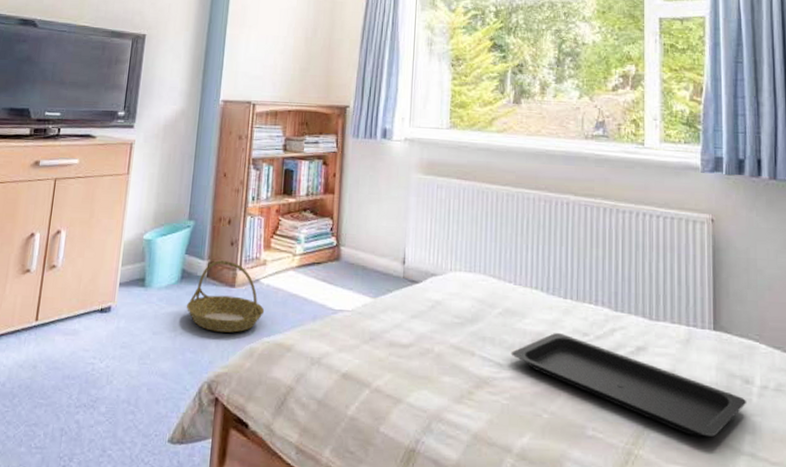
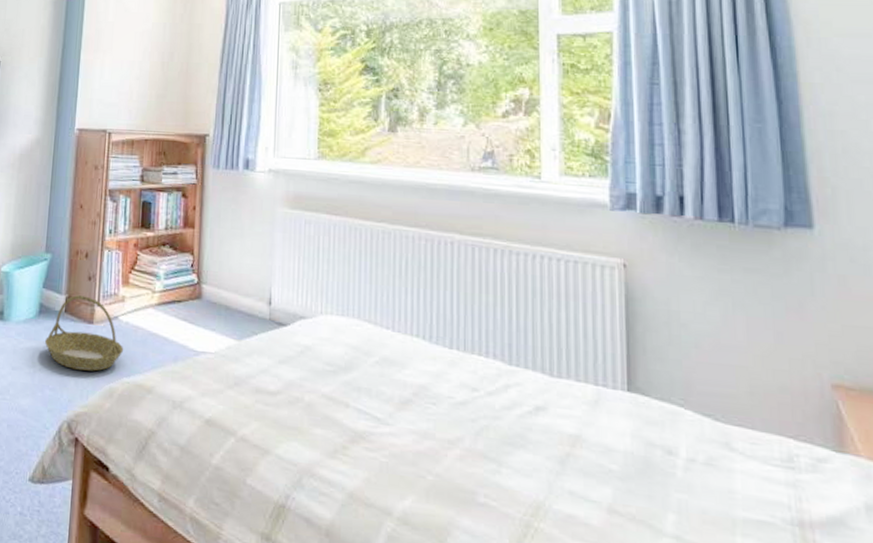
serving tray: present [511,333,747,438] -> none [389,386,670,514]

